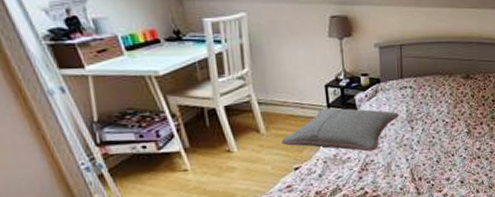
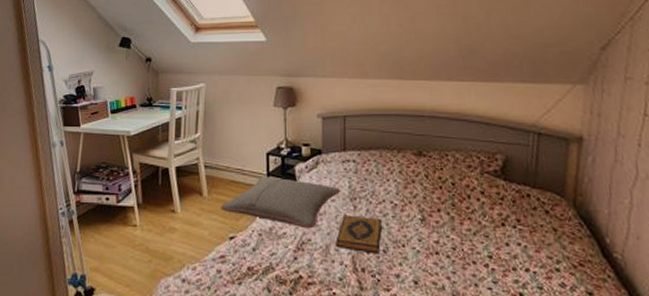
hardback book: none [396,135,436,165] -> present [335,215,383,254]

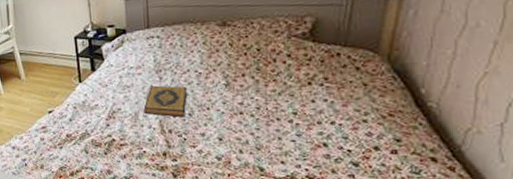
pillow: present [221,176,341,229] -> none [38,57,147,100]

